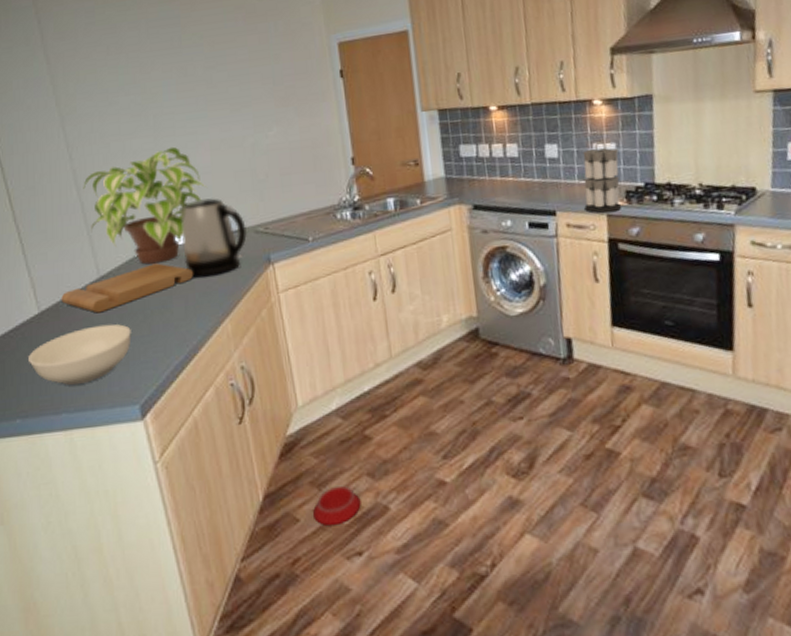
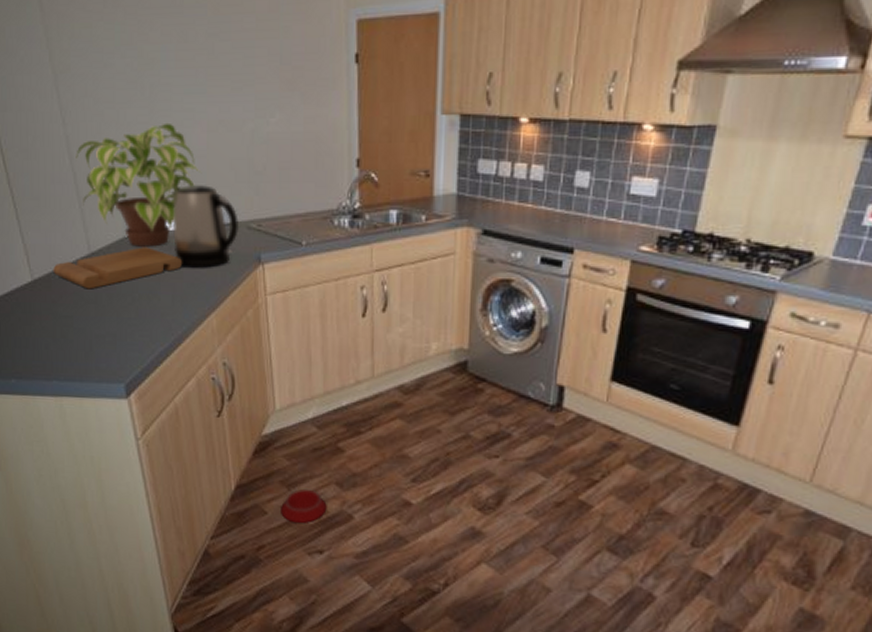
bowl: present [27,323,132,386] -> none [21,301,119,356]
spice rack: present [583,141,621,214] -> none [607,175,660,259]

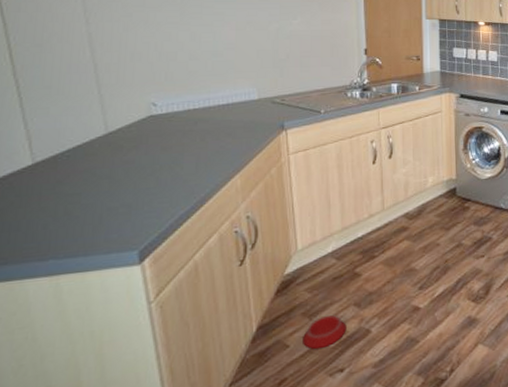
cutting board: present [53,247,182,290] -> none [60,123,207,166]
plant: present [76,122,201,247] -> none [98,23,229,124]
kettle: present [170,185,240,268] -> none [198,71,265,138]

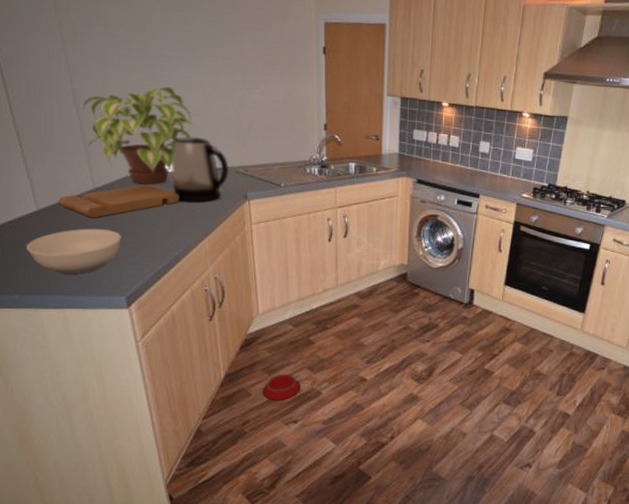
bowl: none [13,176,137,233] -> present [25,228,121,274]
cutting board: none [60,123,207,166] -> present [58,184,179,218]
plant: none [98,23,229,124] -> present [82,86,197,185]
kettle: none [198,71,265,138] -> present [170,137,230,202]

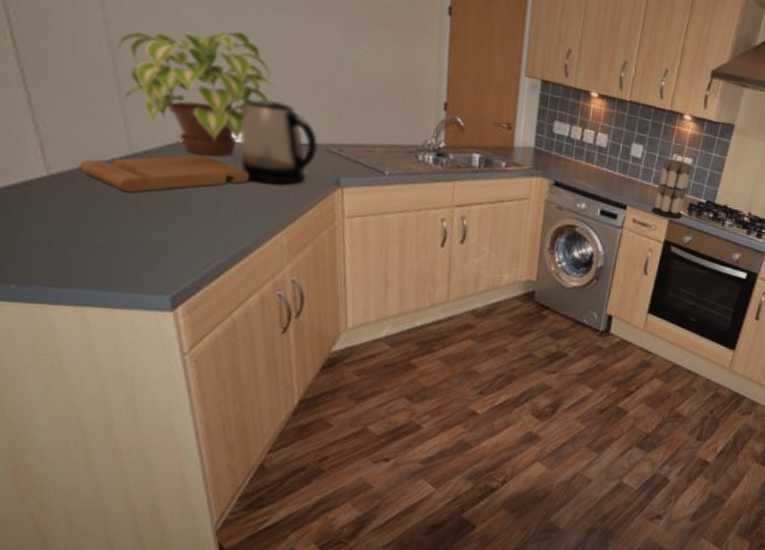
bowl: present [25,228,121,274] -> none [29,204,167,263]
pet bowl: present [263,373,301,401] -> none [347,402,396,435]
spice rack: none [501,146,534,203] -> present [652,153,693,219]

